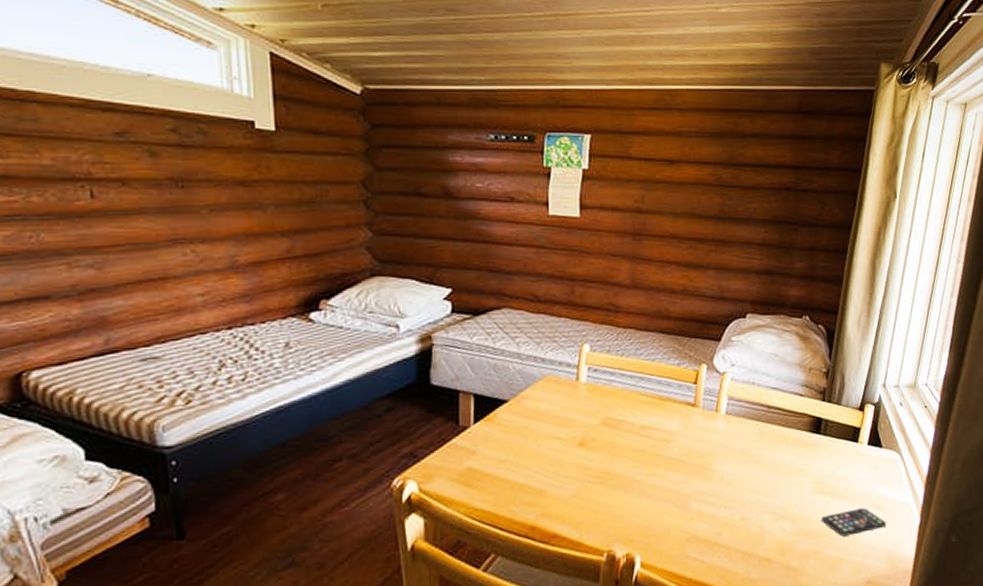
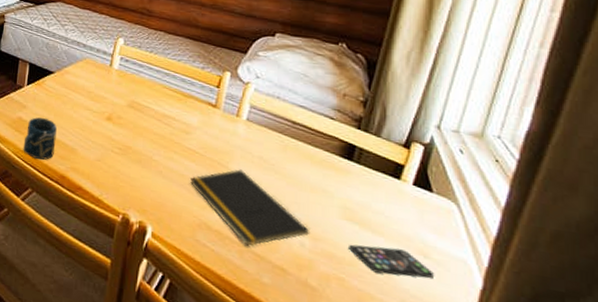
cup: none [478,461,520,515] -> present [23,117,57,160]
notepad: none [676,468,790,547] -> present [190,169,310,247]

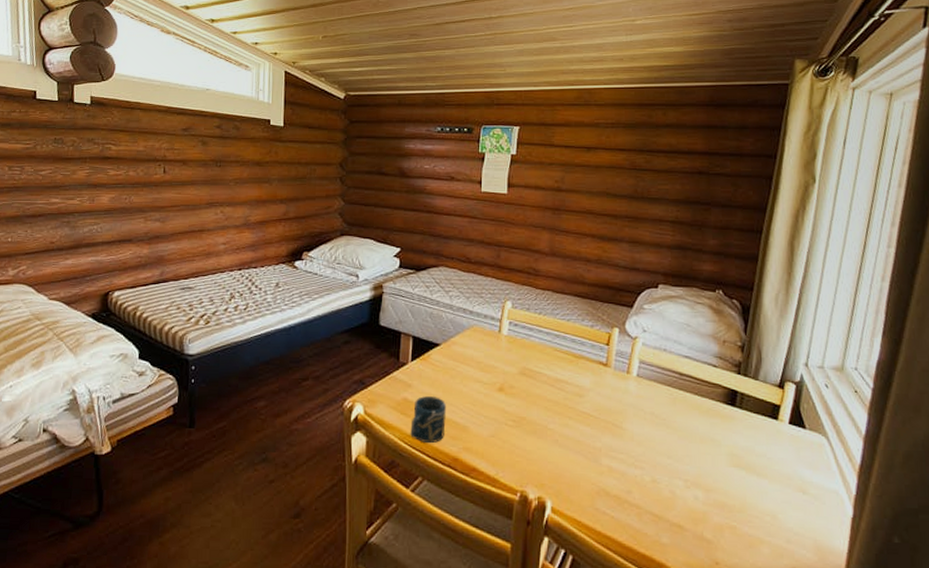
notepad: present [190,169,310,247] -> none [587,428,703,507]
smartphone: present [349,244,435,278] -> none [738,489,814,516]

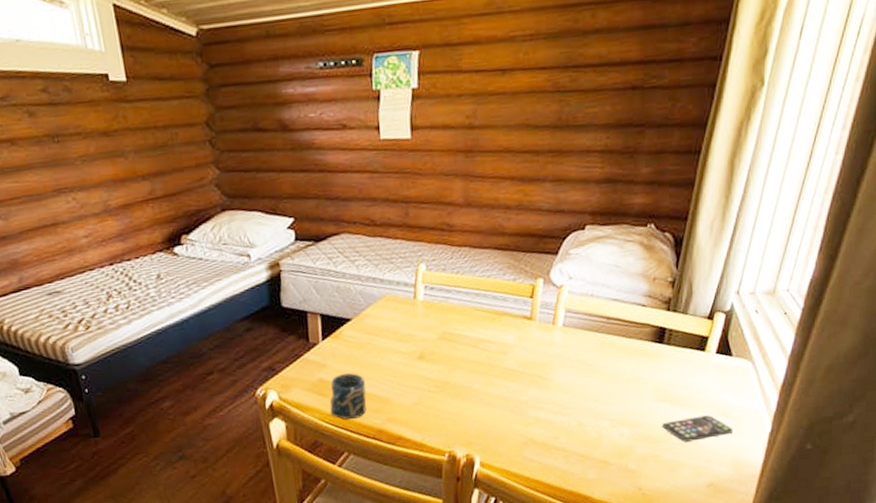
smartphone: none [738,489,814,516] -> present [662,415,734,442]

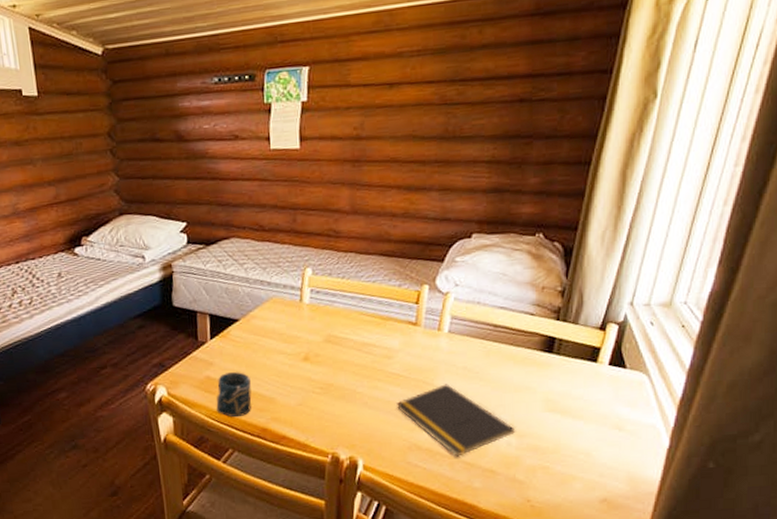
notepad: none [513,377,628,450] -> present [397,384,516,457]
smartphone: present [662,415,734,442] -> none [552,428,629,454]

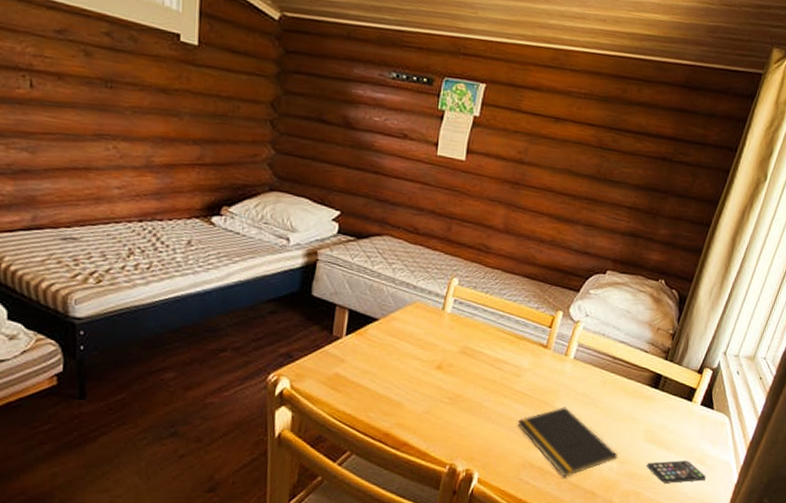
cup: present [216,372,252,417] -> none [340,372,381,418]
smartphone: none [552,428,629,454] -> present [647,460,707,483]

